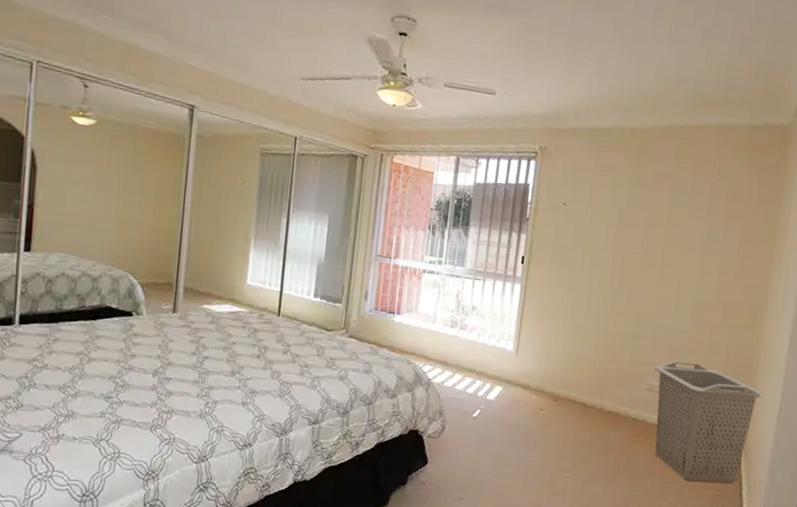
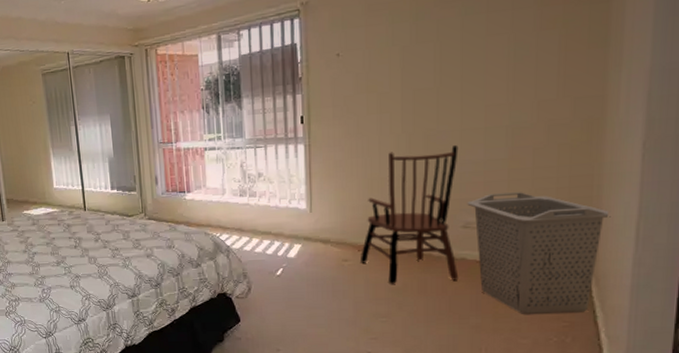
armchair: none [555,307,654,442] -> present [361,144,459,284]

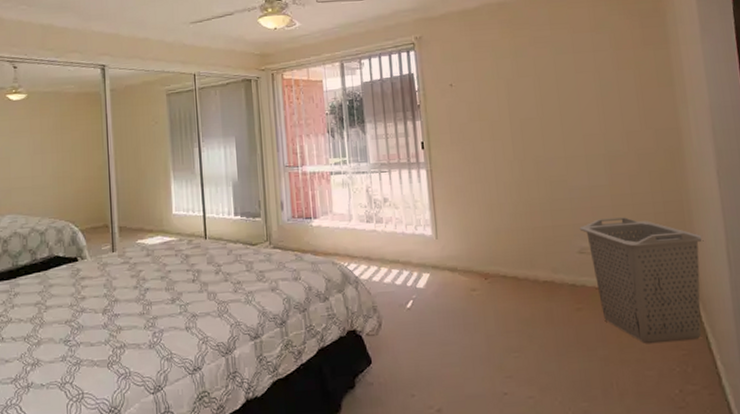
armchair: present [361,144,459,284] -> none [488,171,582,315]

